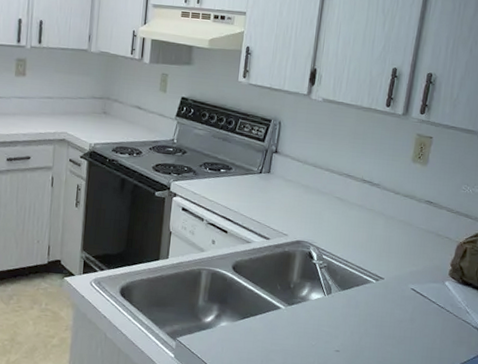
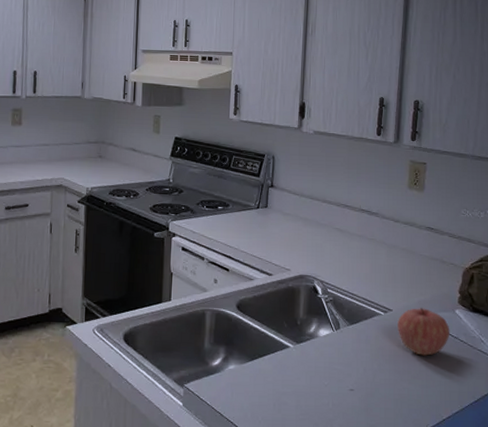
apple: none [387,278,438,323] -> present [398,308,450,356]

